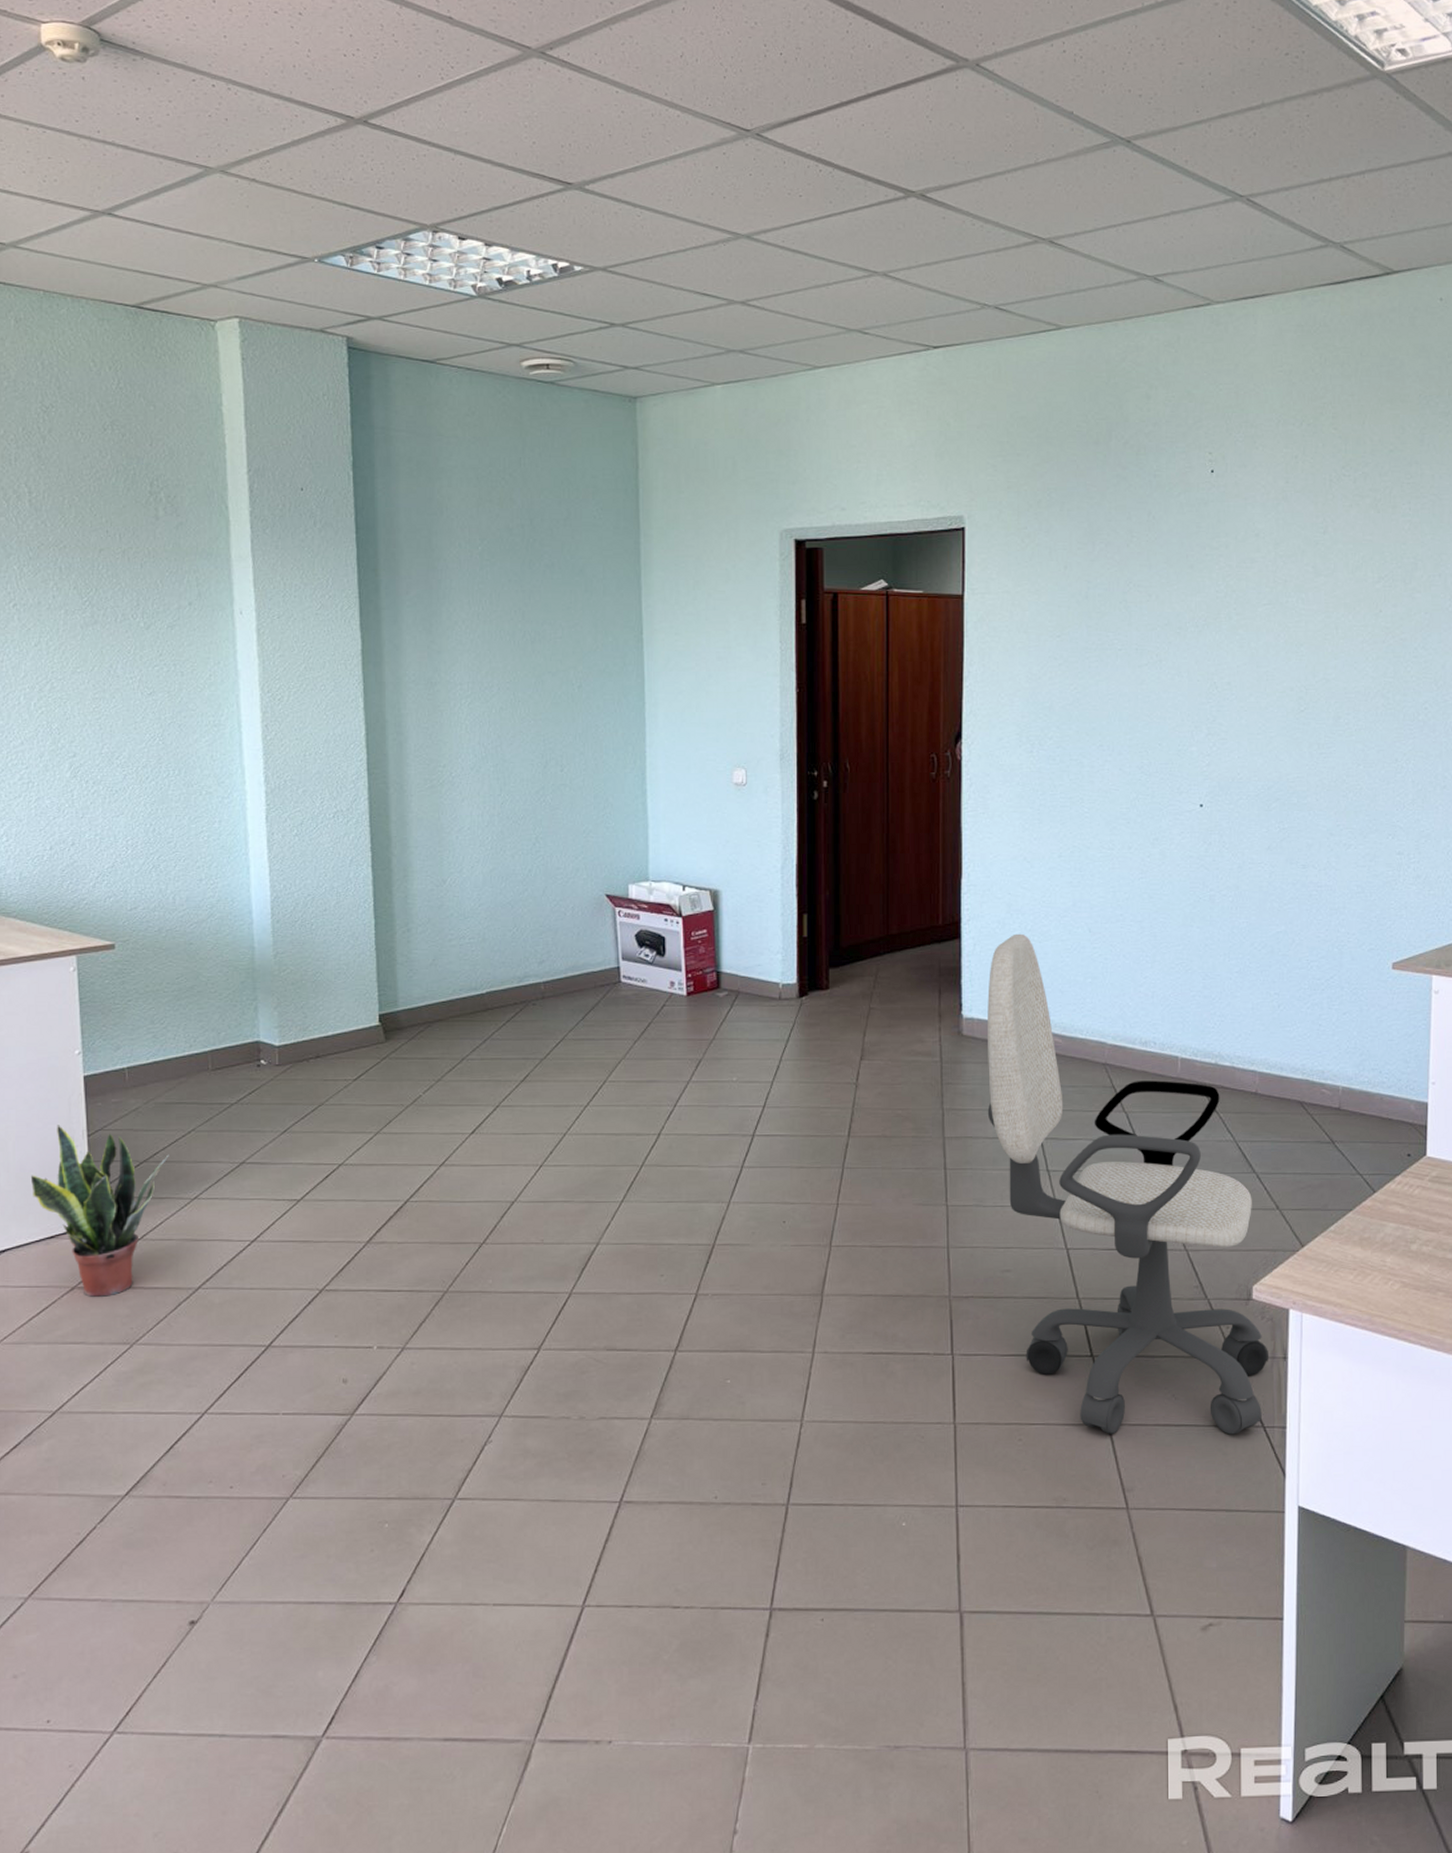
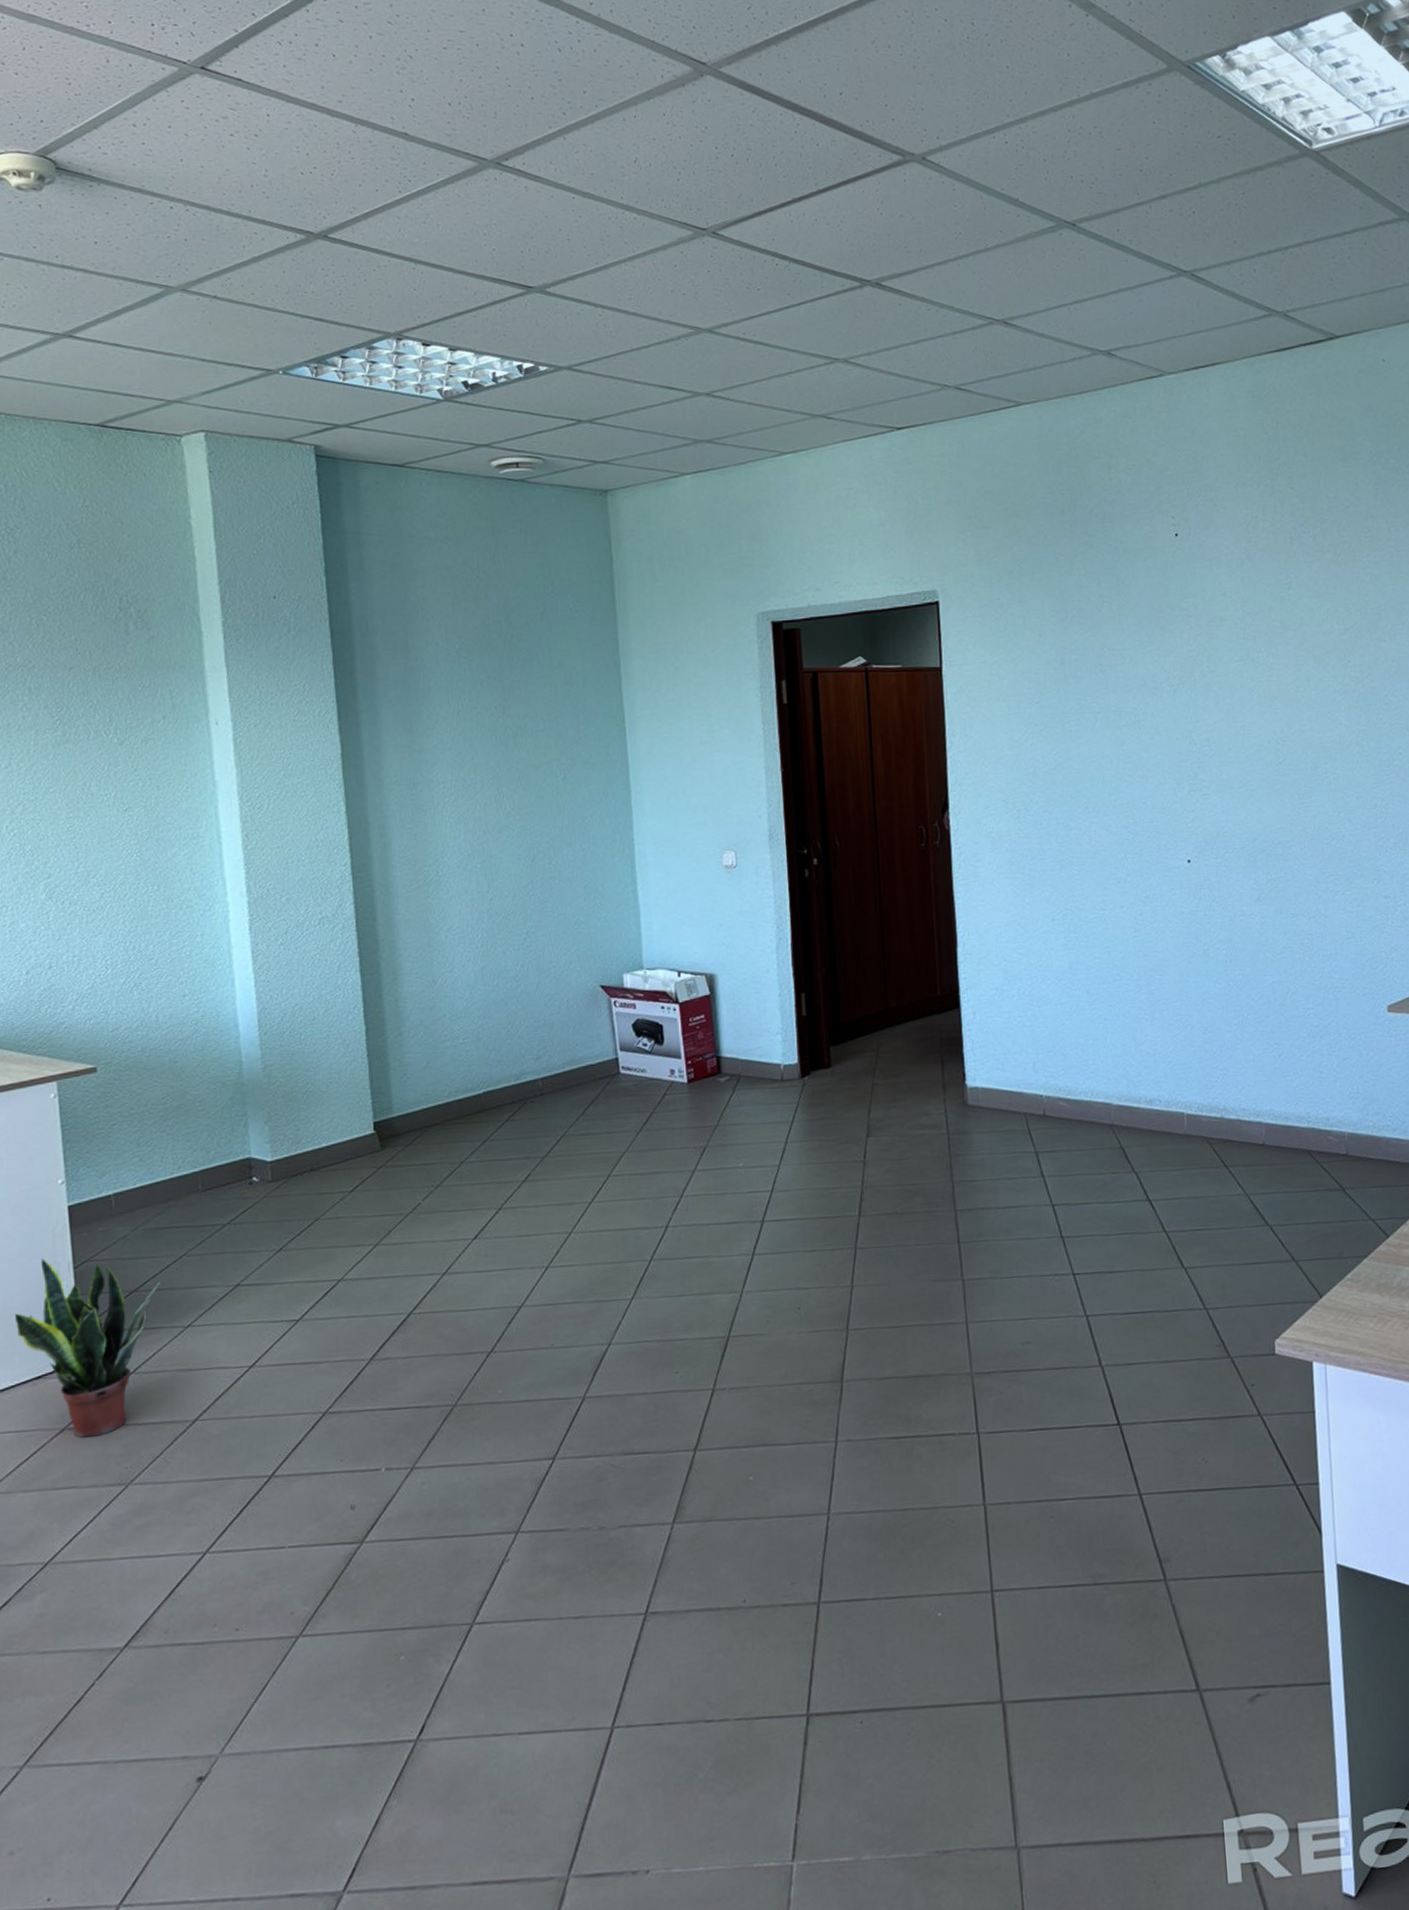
office chair: present [987,933,1268,1435] -> none [990,999,1296,1504]

